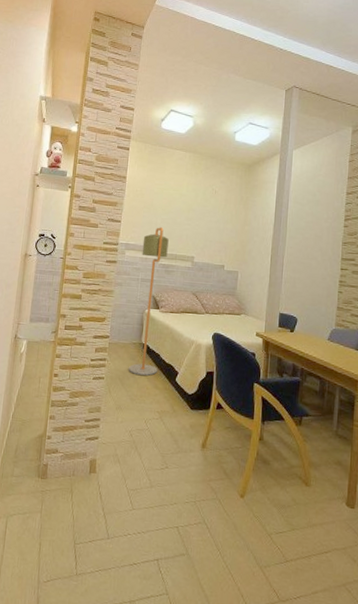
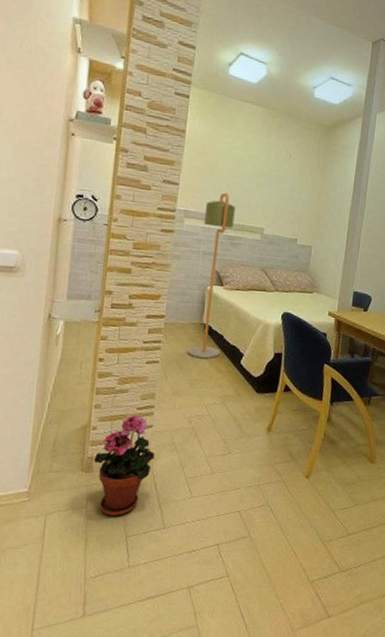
potted plant: none [48,426,100,523] -> present [93,414,154,516]

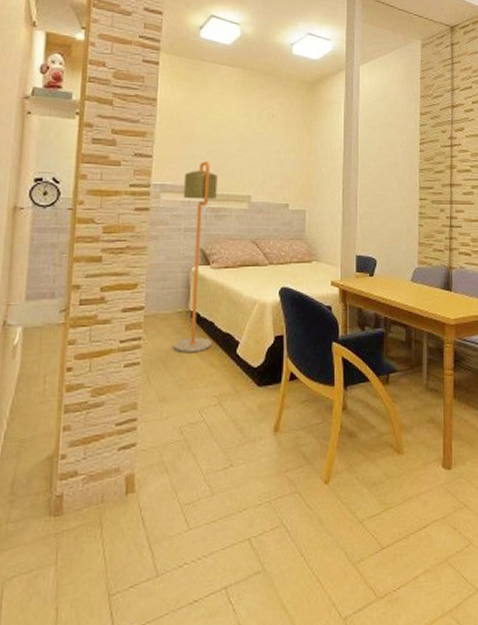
potted plant: present [93,414,154,516] -> none [63,432,140,571]

